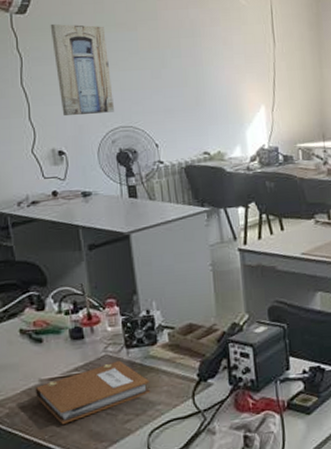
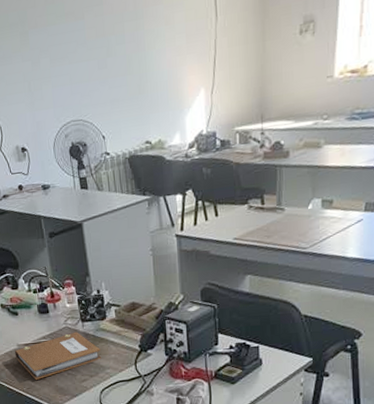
wall art: present [50,23,114,116] -> none [8,17,66,114]

